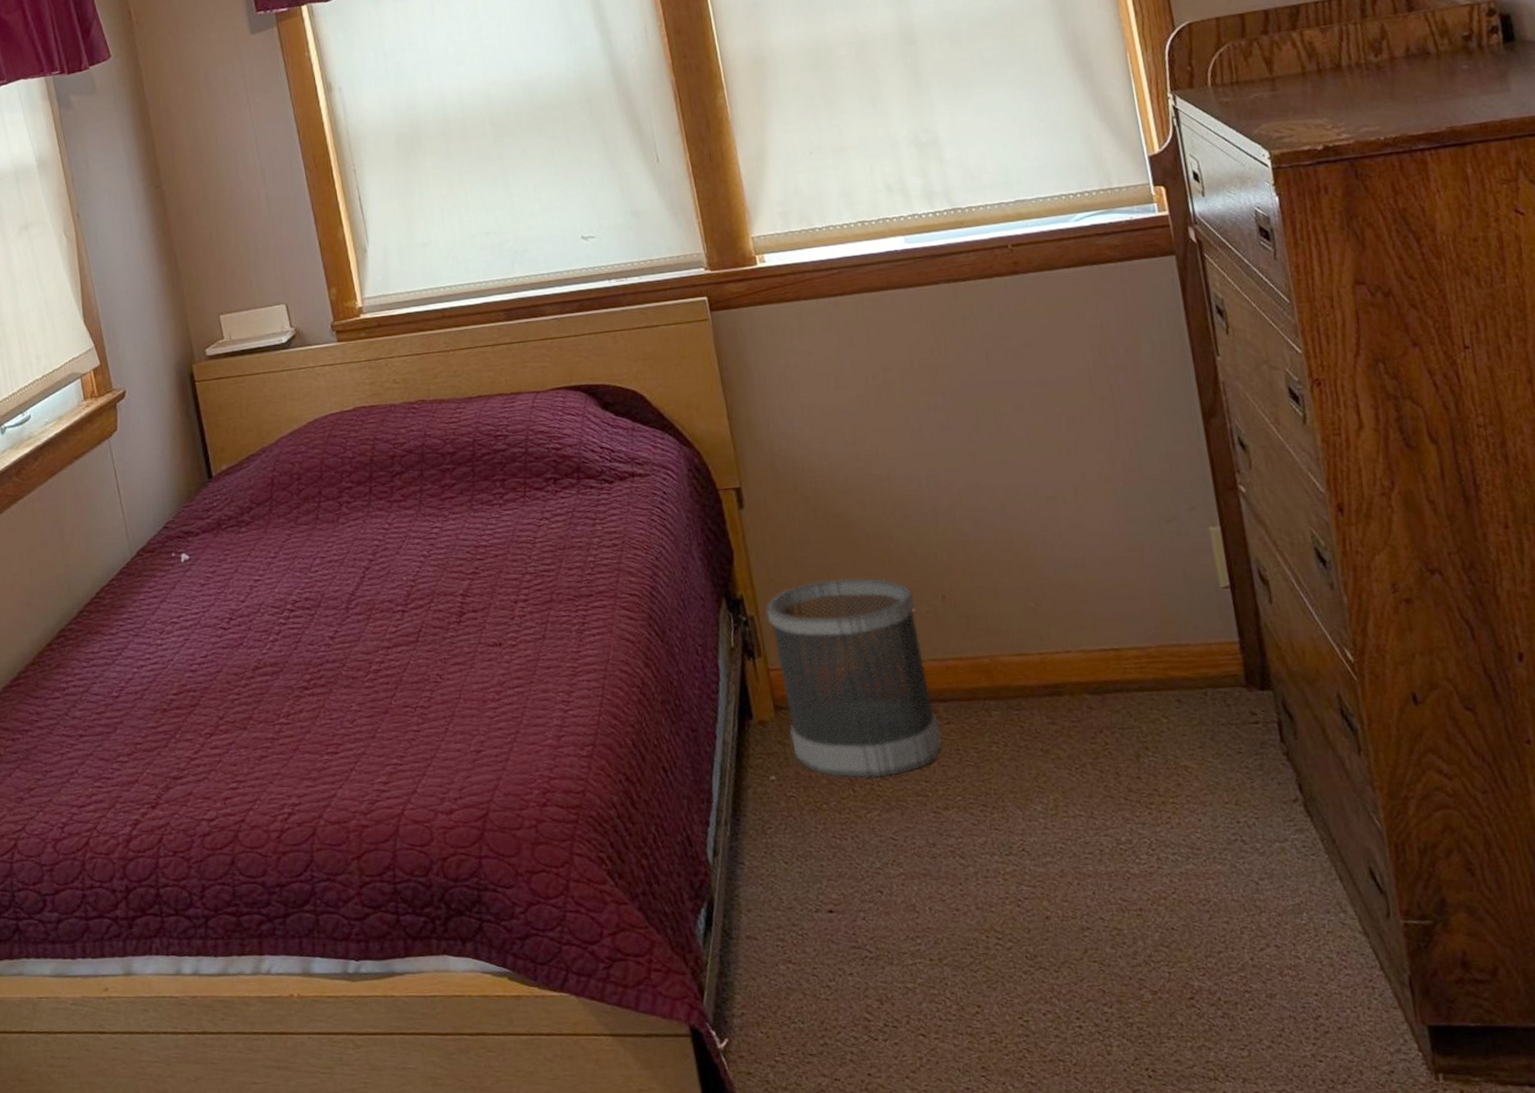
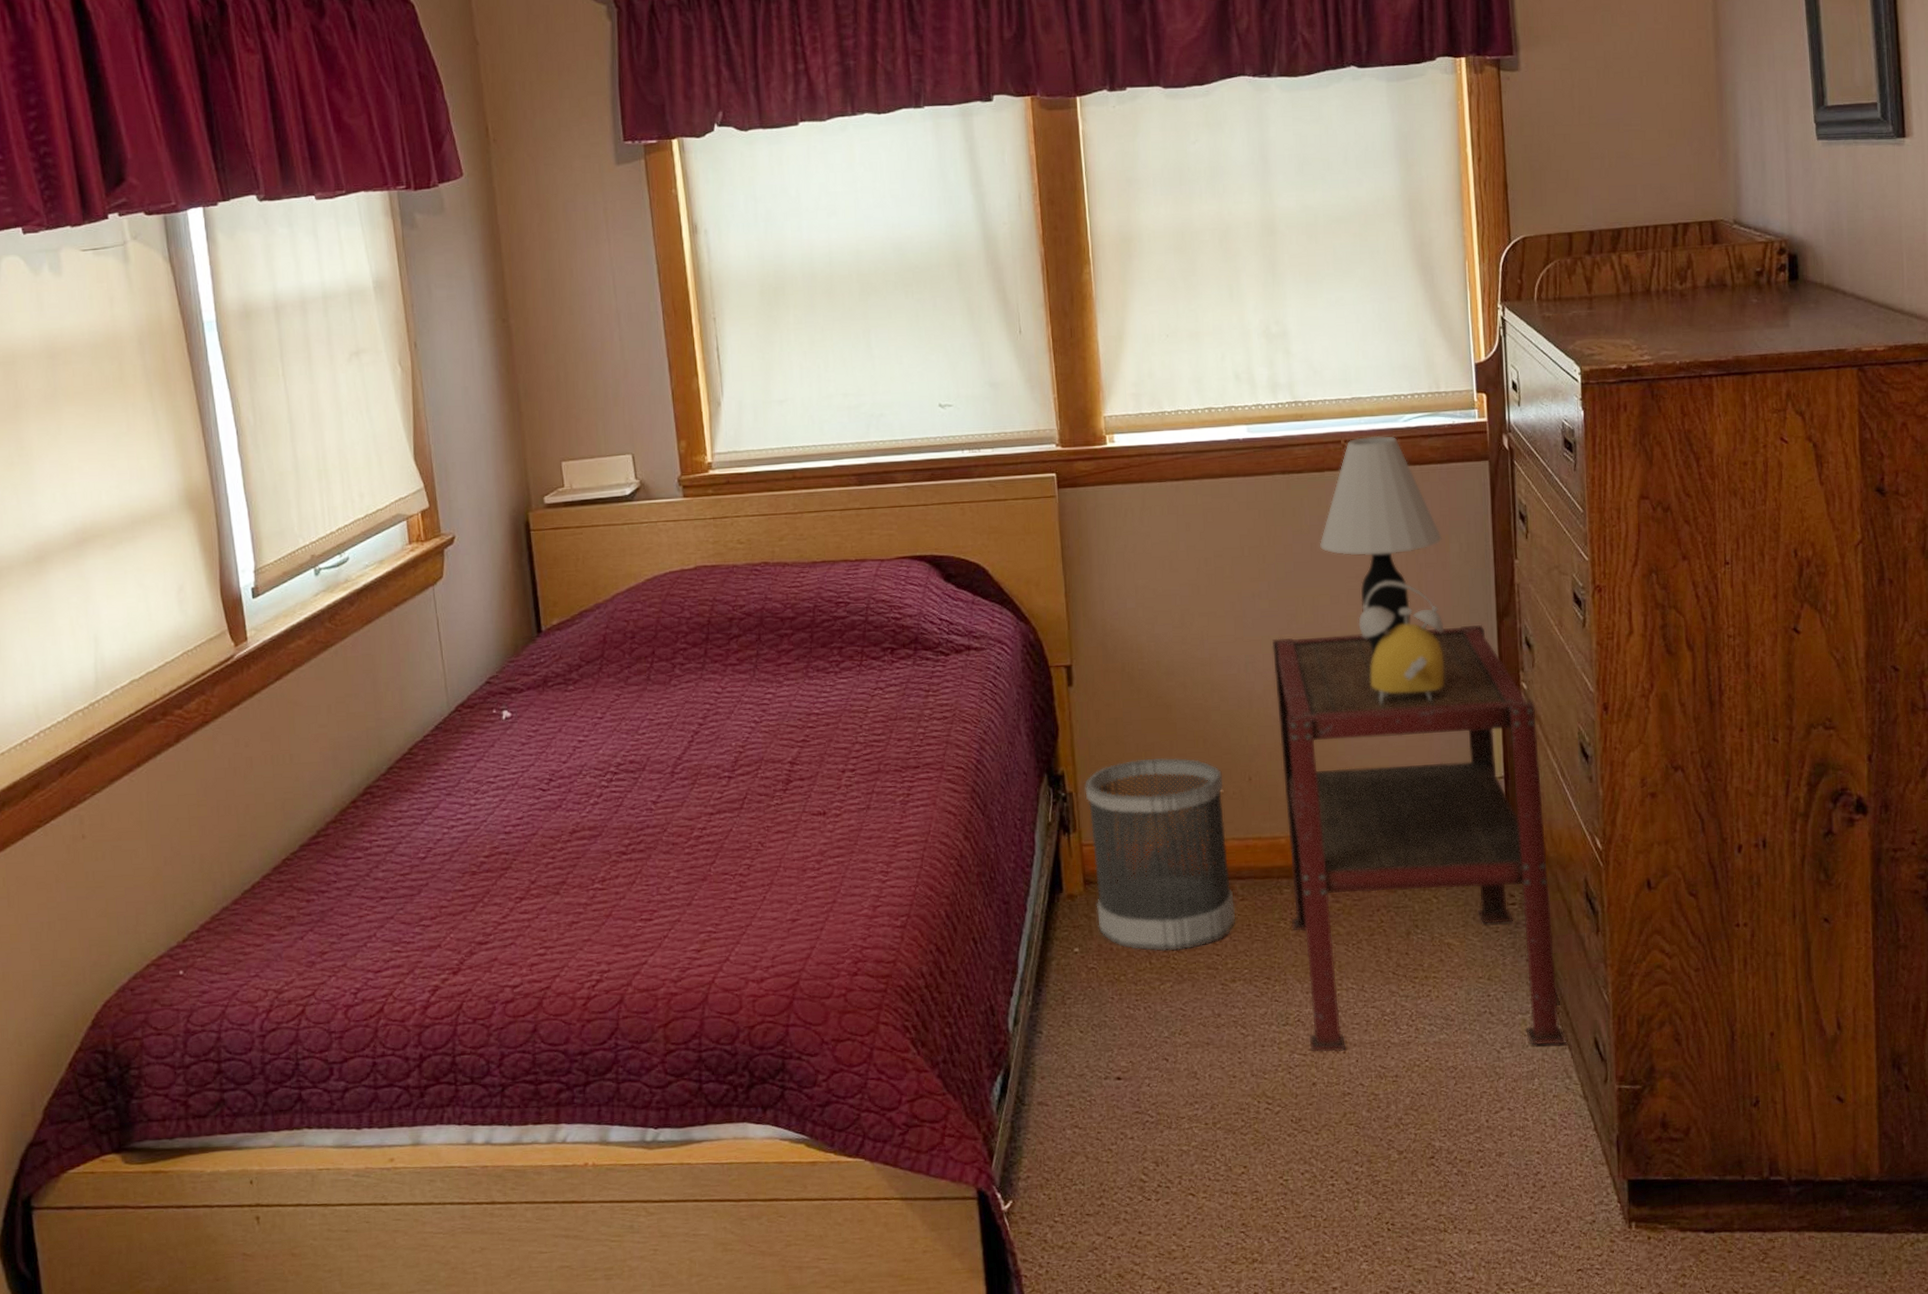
side table: none [953,427,1337,884] -> present [1272,625,1567,1053]
table lamp: none [995,237,1132,463] -> present [1320,436,1442,654]
alarm clock: none [1046,385,1150,515] -> present [1358,580,1445,704]

